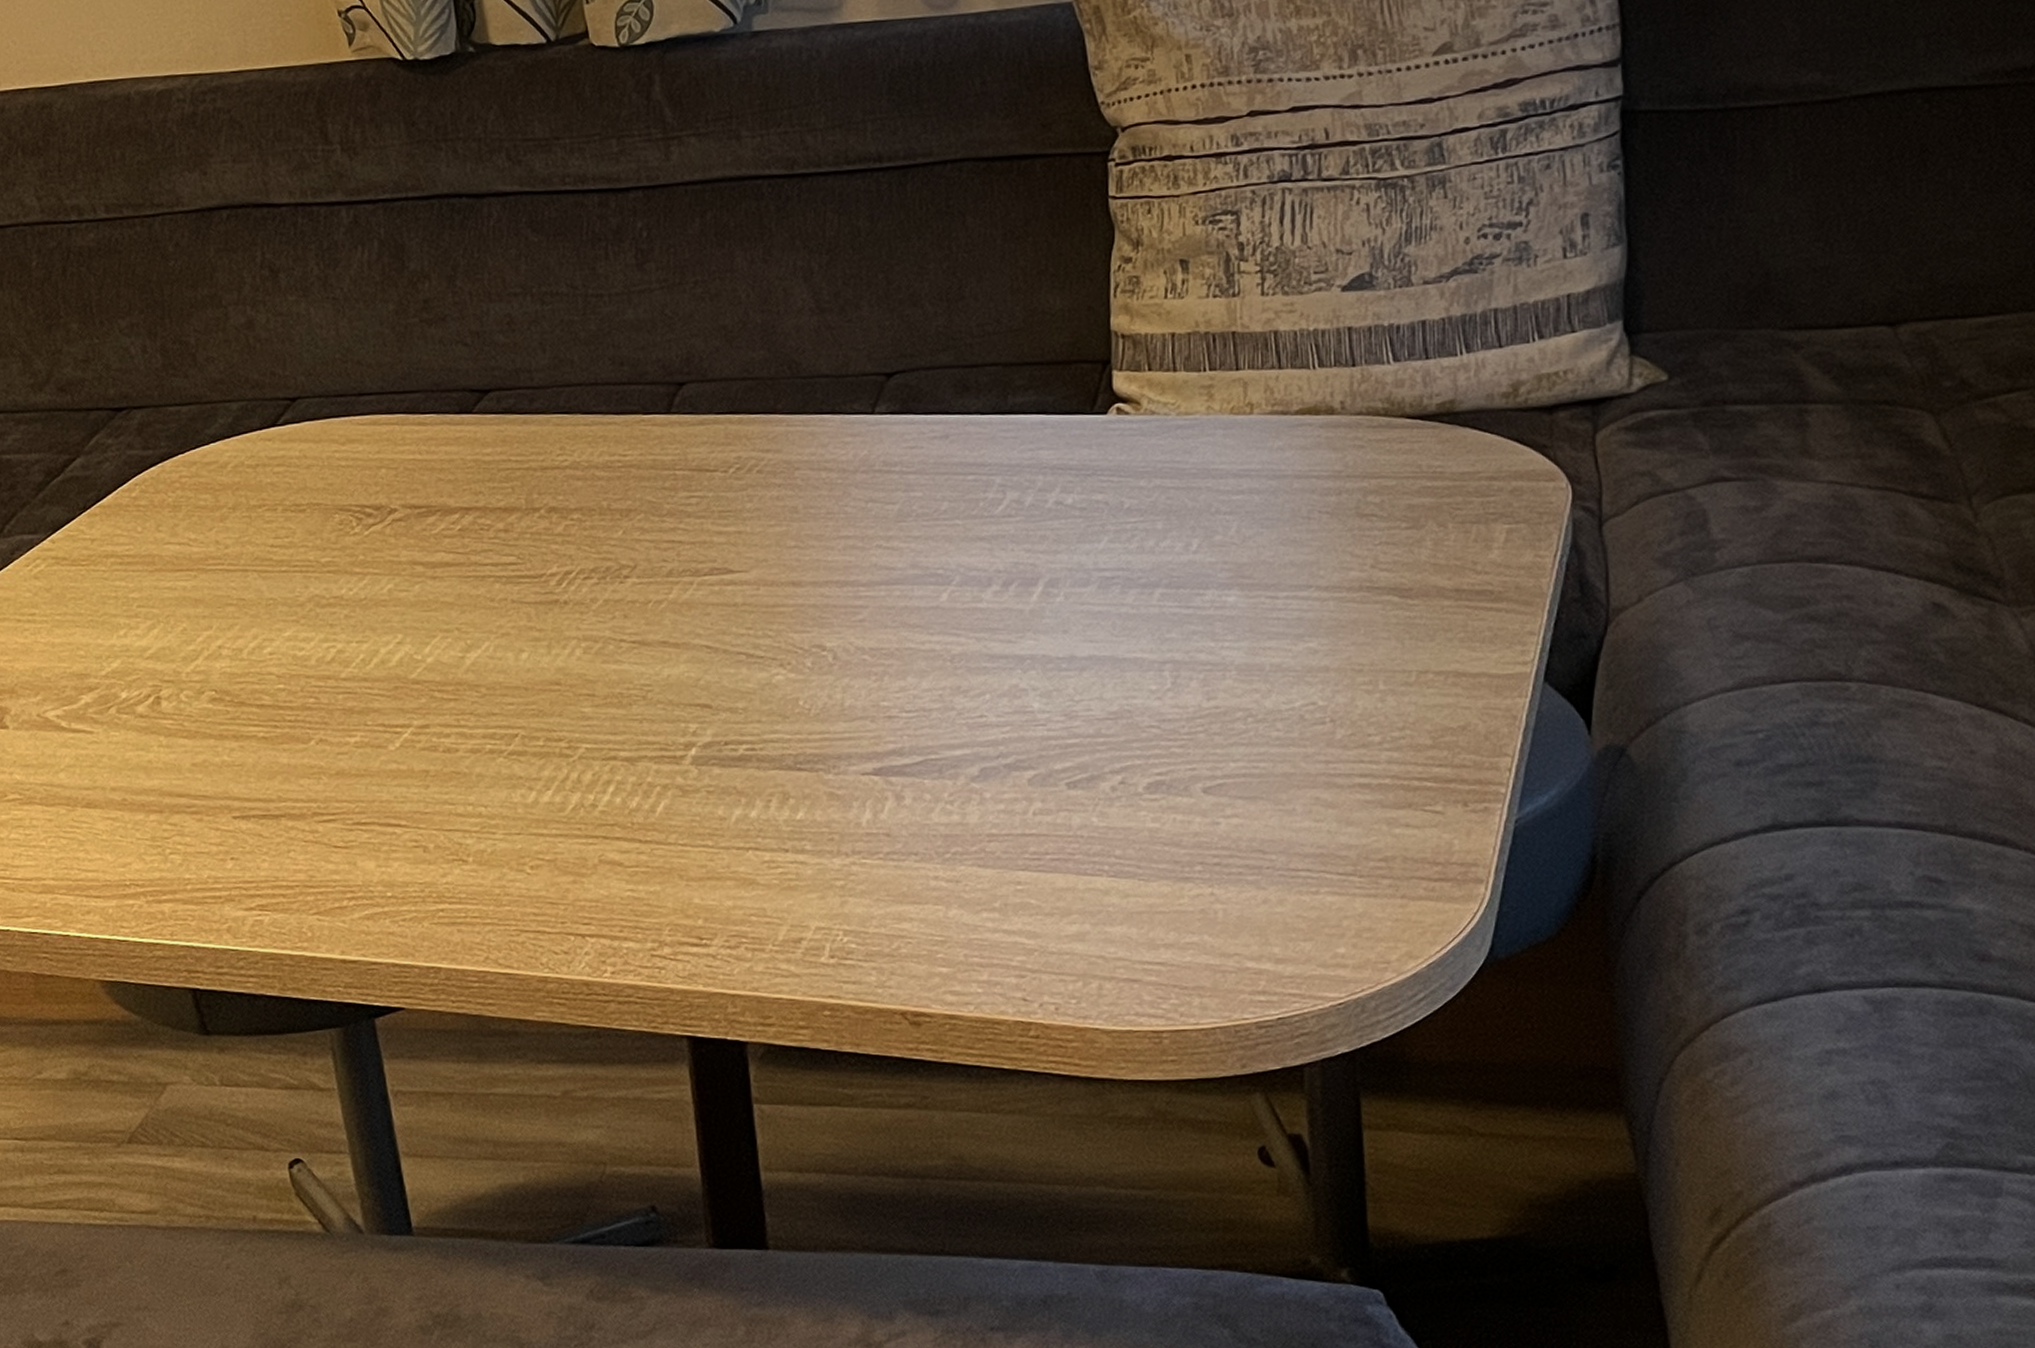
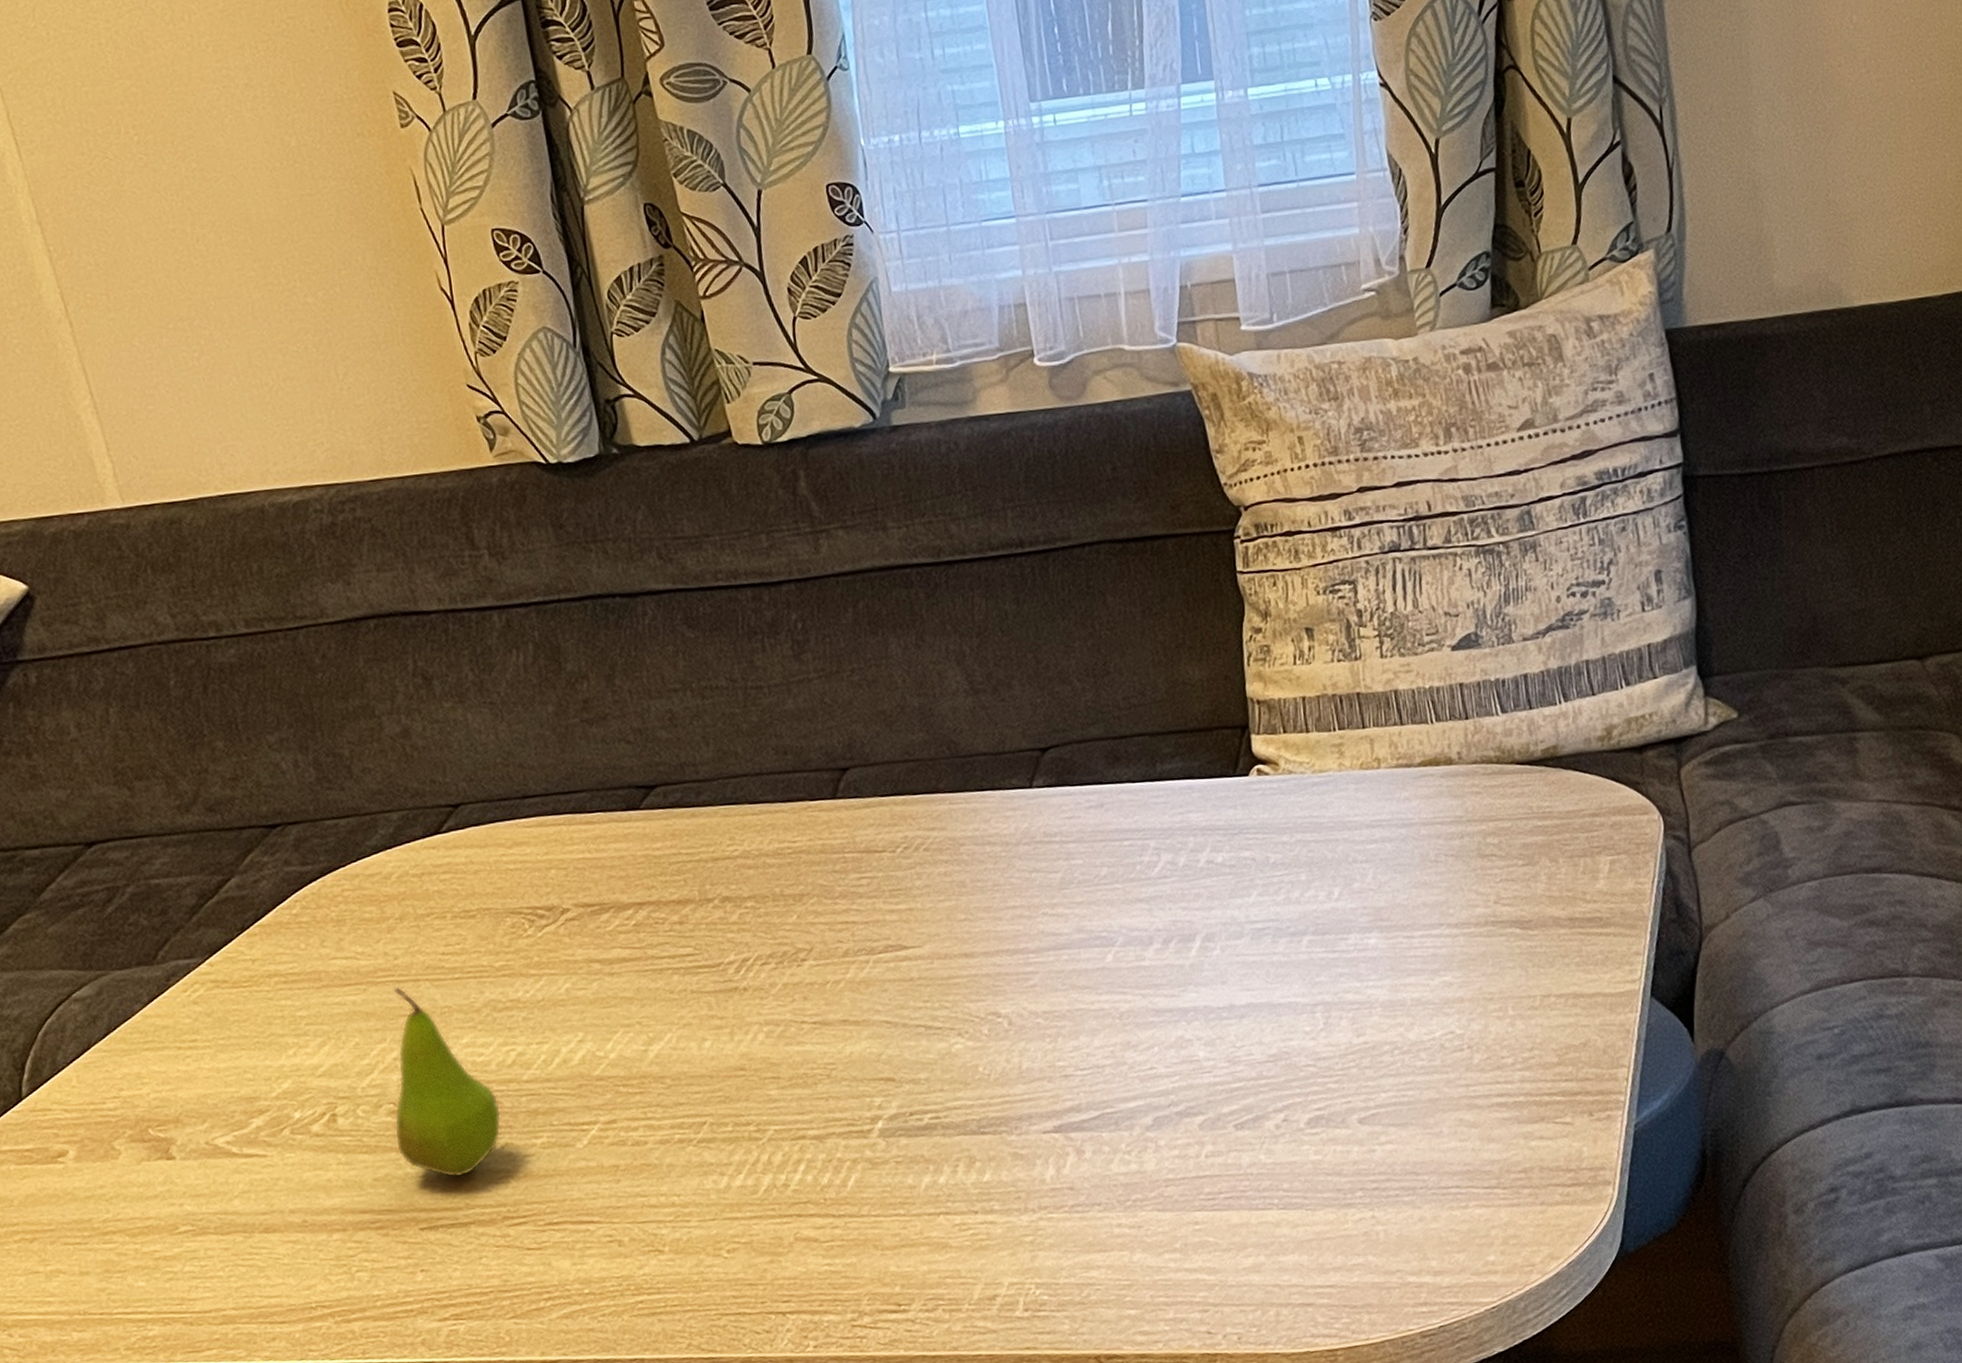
fruit: none [215,576,318,769] -> present [393,987,502,1178]

